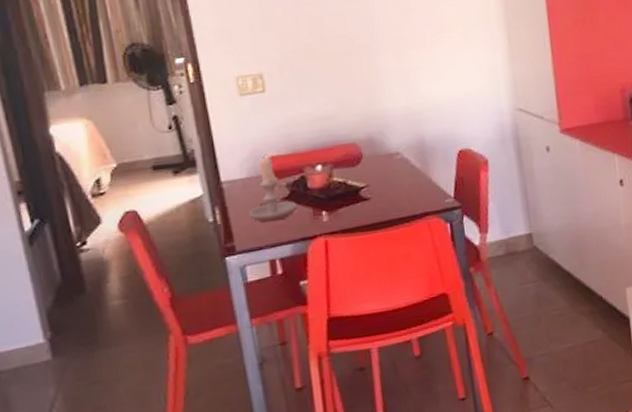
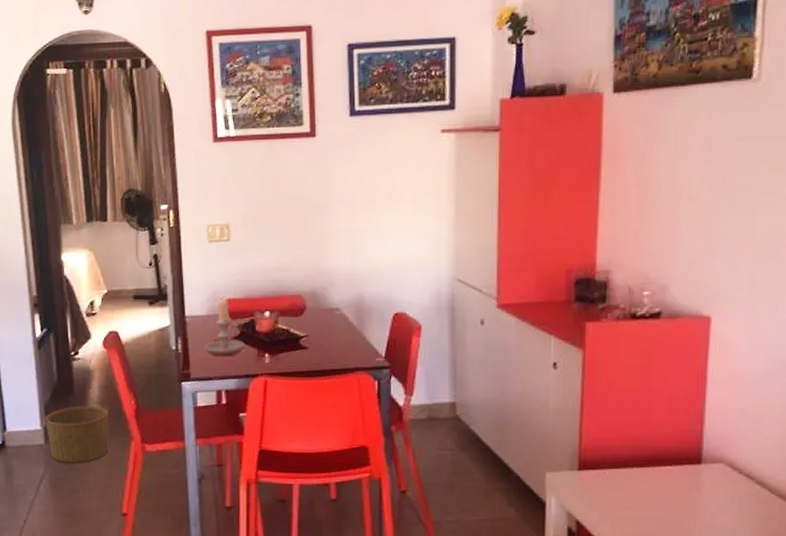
basket: none [47,301,141,378] -> present [44,405,109,463]

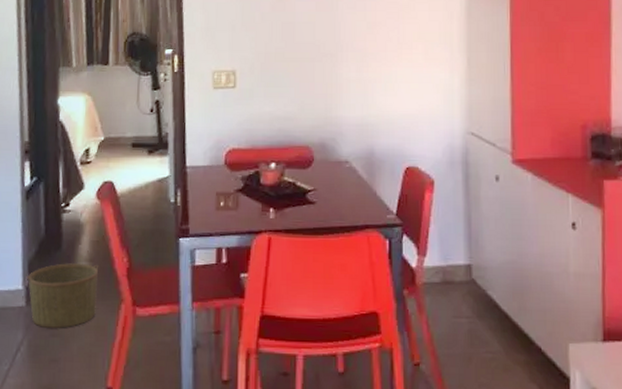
candle: present [204,298,245,356] -> none [204,148,249,211]

